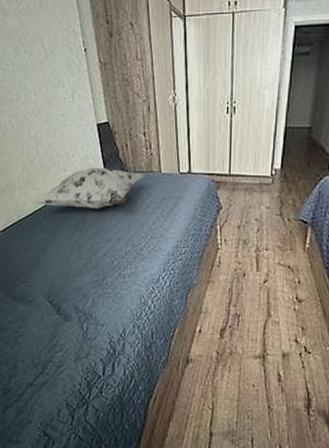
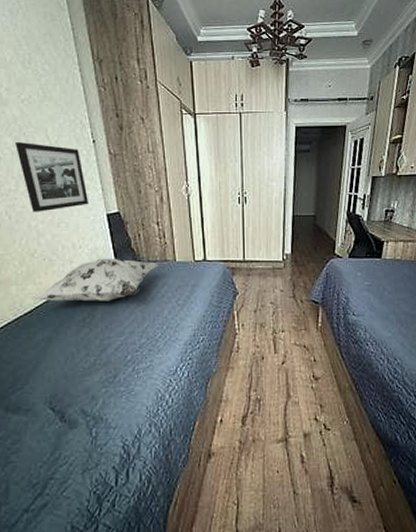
picture frame: none [16,53,81,121] -> present [15,142,89,212]

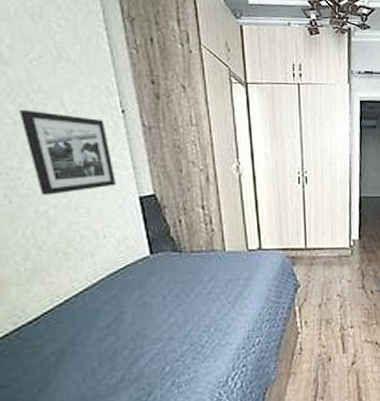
decorative pillow: present [32,258,159,302] -> none [39,249,204,305]

